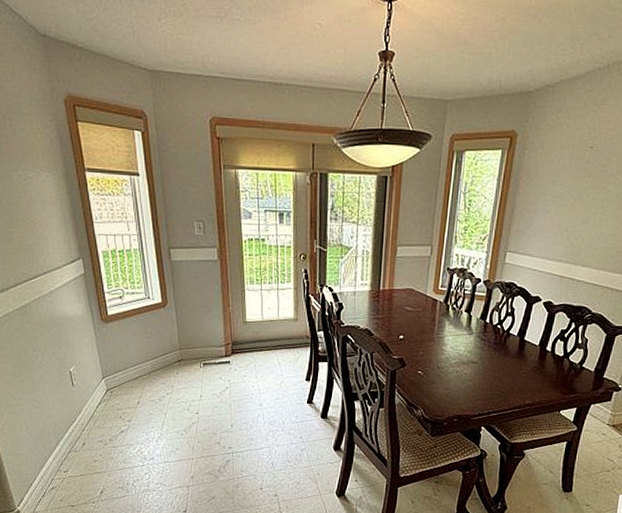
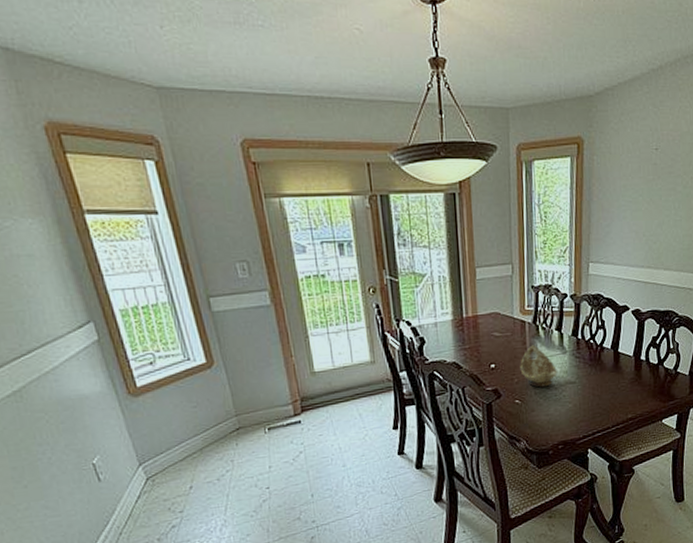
decorative bowl: none [426,323,461,363] -> present [520,345,557,388]

